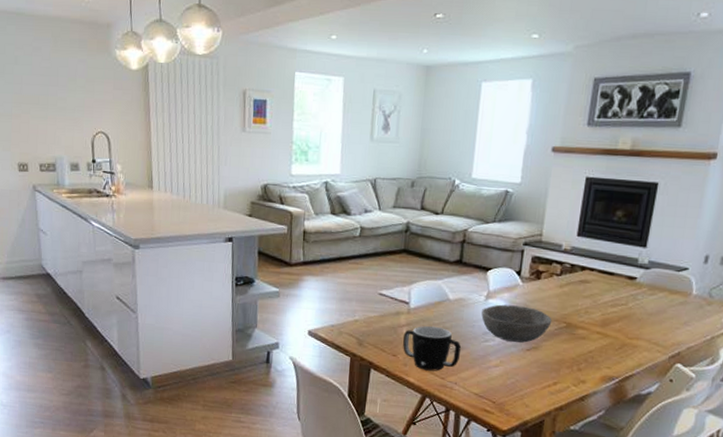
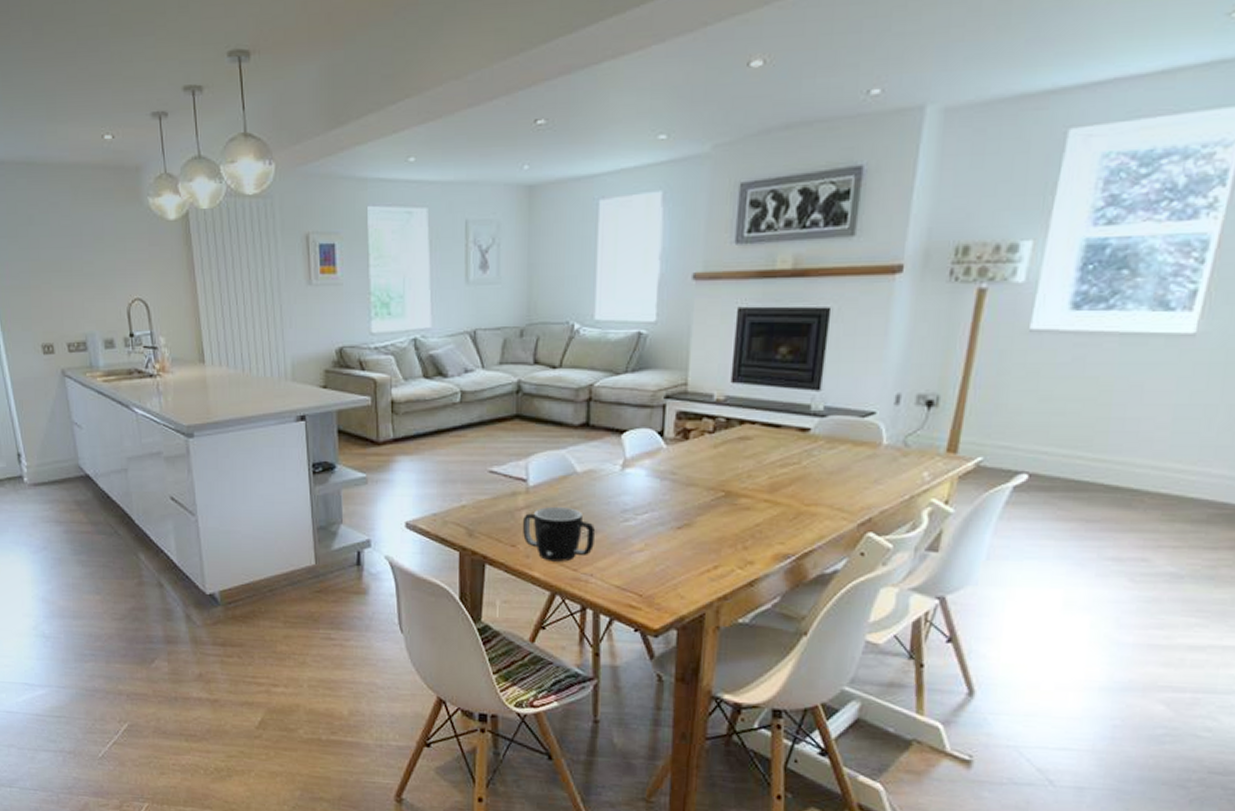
bowl: present [481,304,552,343] -> none [618,474,707,519]

